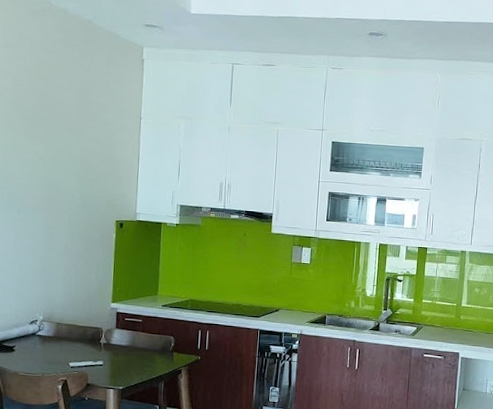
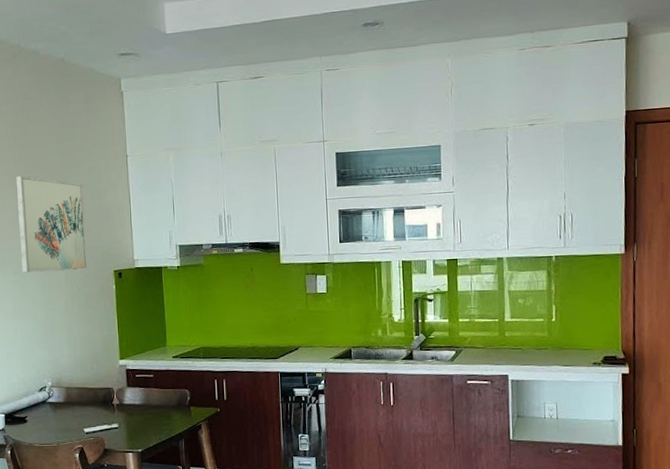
wall art: none [26,122,96,217] -> present [16,176,87,273]

